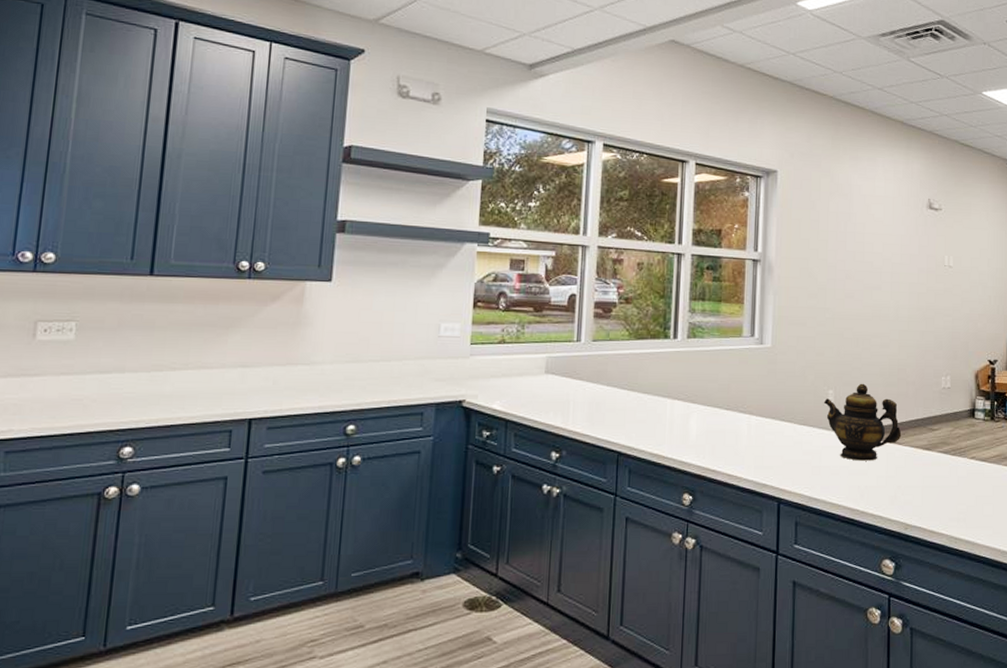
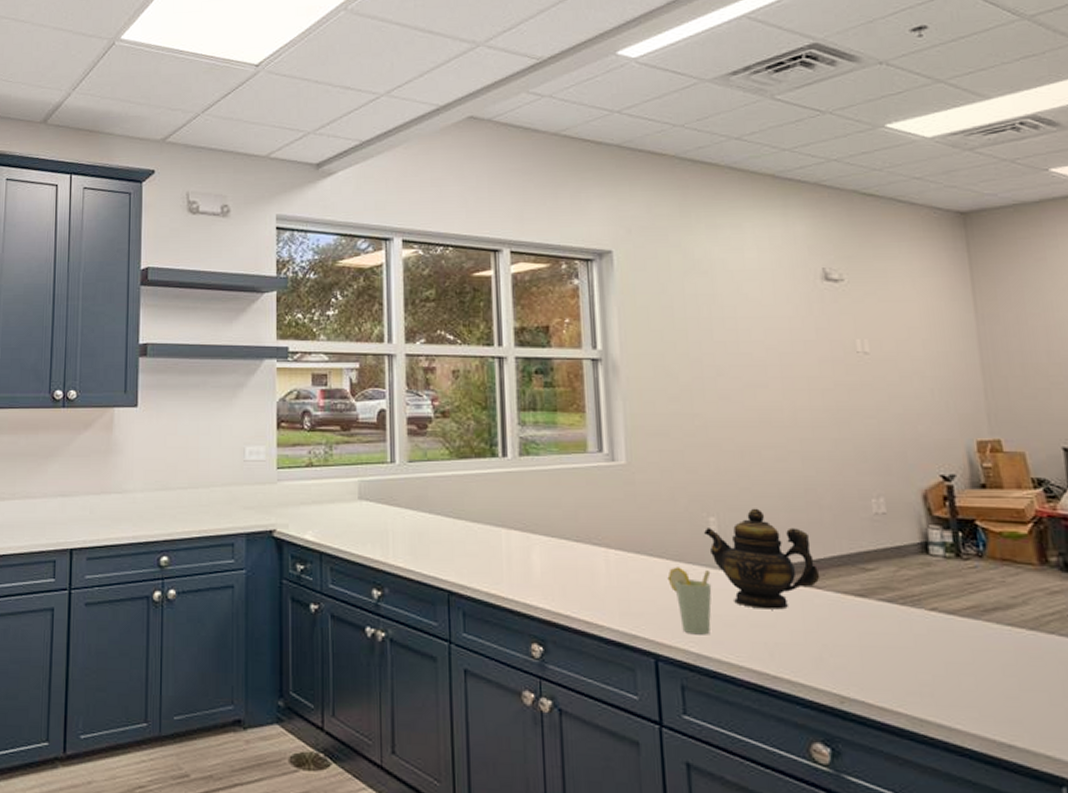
cup: none [793,429,826,482] -> present [667,567,712,635]

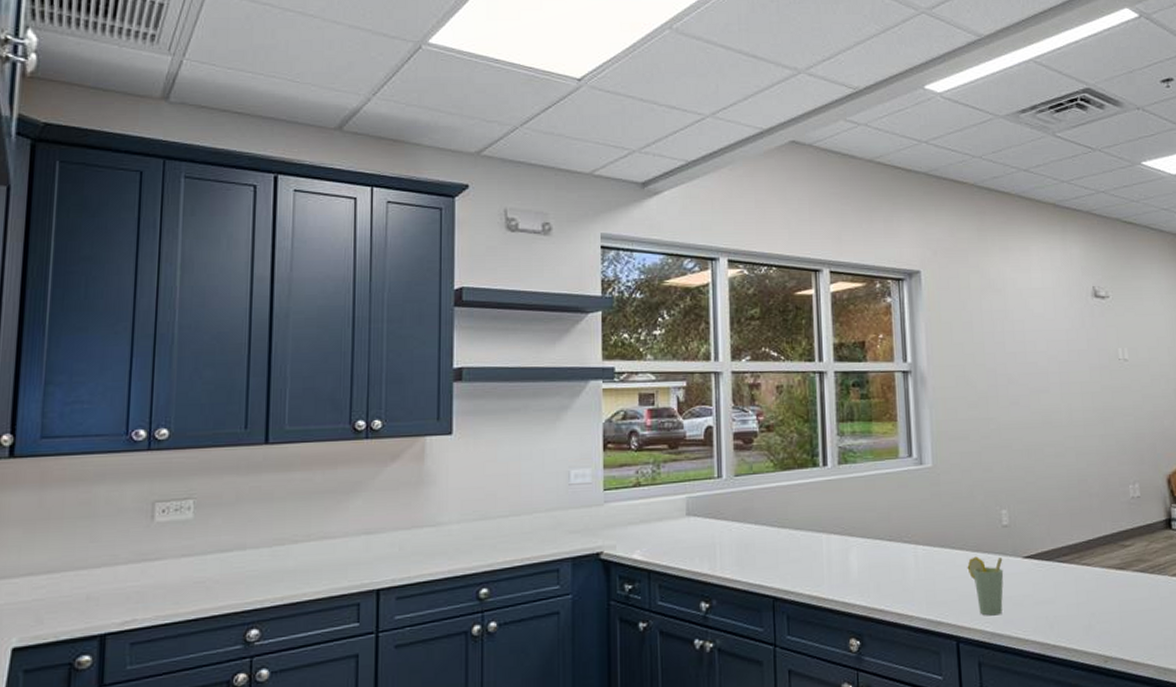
teapot: present [703,508,820,610] -> none [996,499,1090,588]

